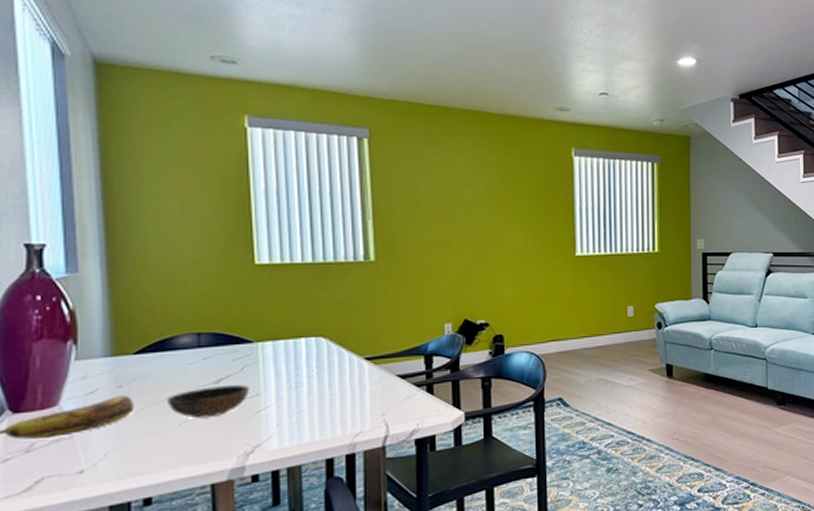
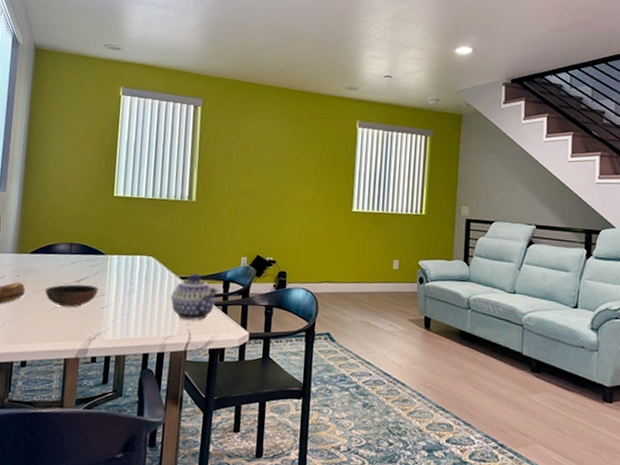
teapot: none [356,350,419,410] -> present [171,273,219,321]

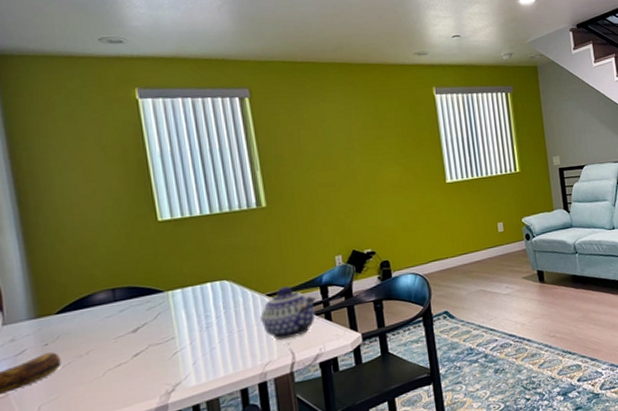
bowl: present [44,284,98,308] -> none [89,331,165,366]

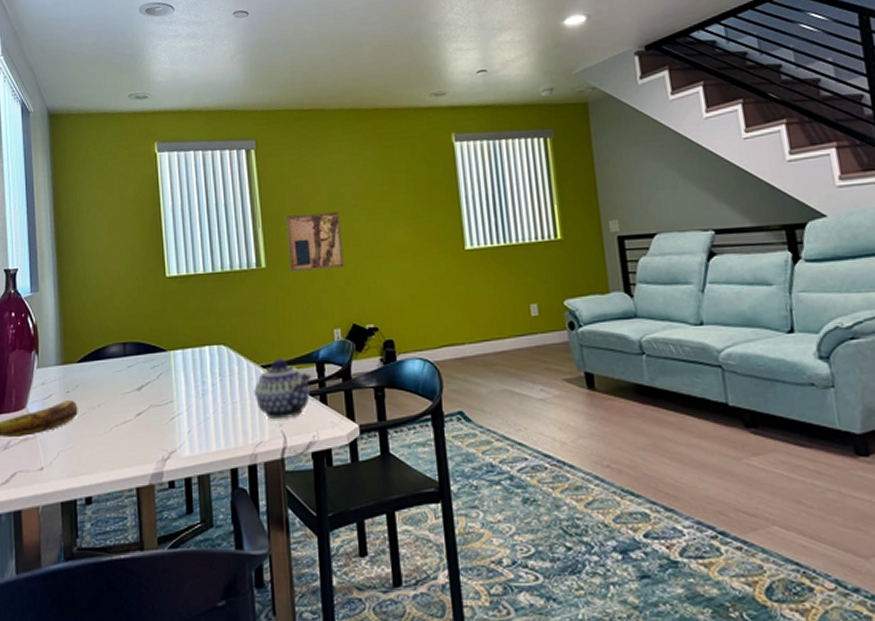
wall art: none [283,154,344,209] -> present [285,212,346,272]

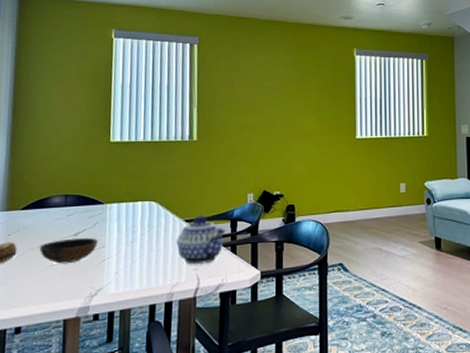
bowl: none [101,392,165,424] -> present [39,238,98,264]
wall art: present [285,212,346,272] -> none [216,100,262,146]

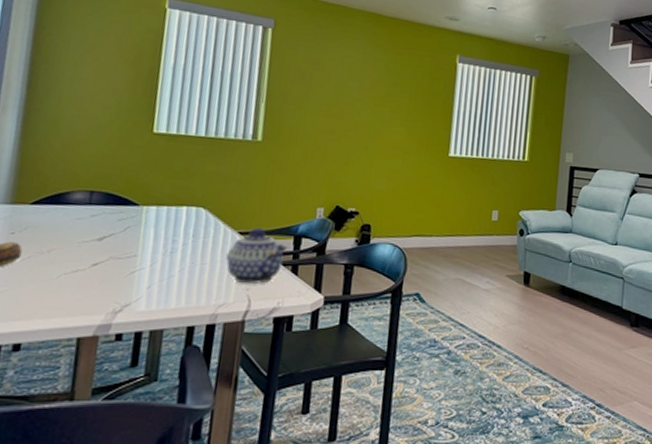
bowl: present [39,238,98,264] -> none [51,243,128,273]

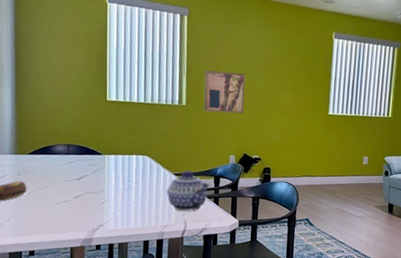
wall art: none [284,96,345,153] -> present [203,70,246,114]

